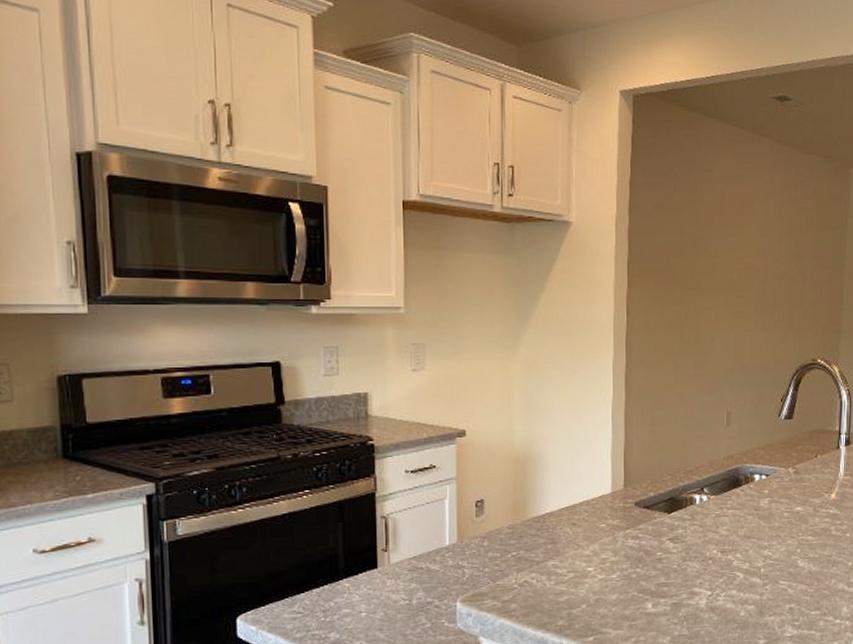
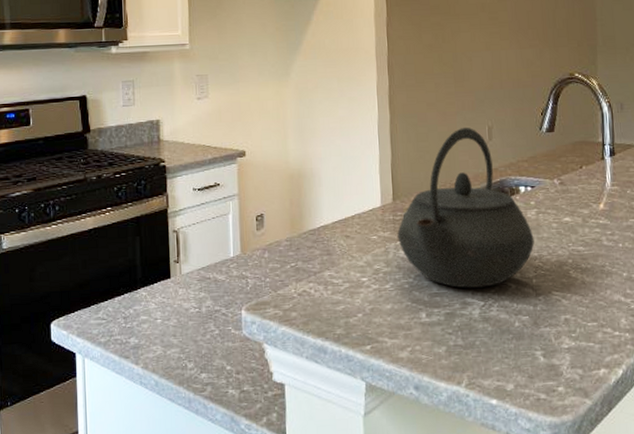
kettle: none [627,412,765,578] -> present [397,128,535,288]

